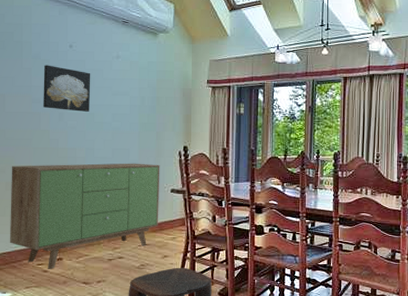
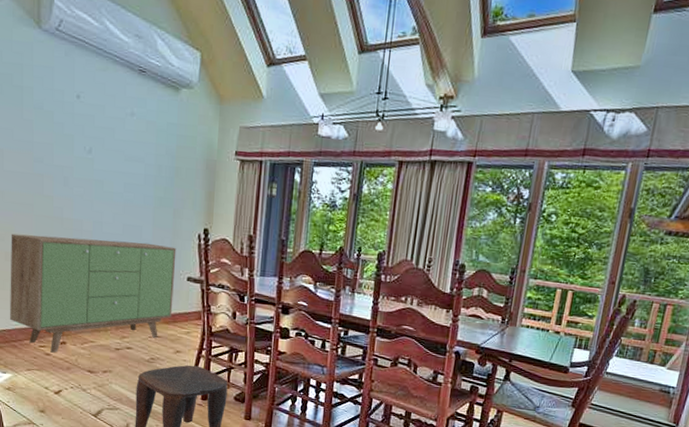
wall art: present [43,65,91,112] -> none [46,117,101,178]

